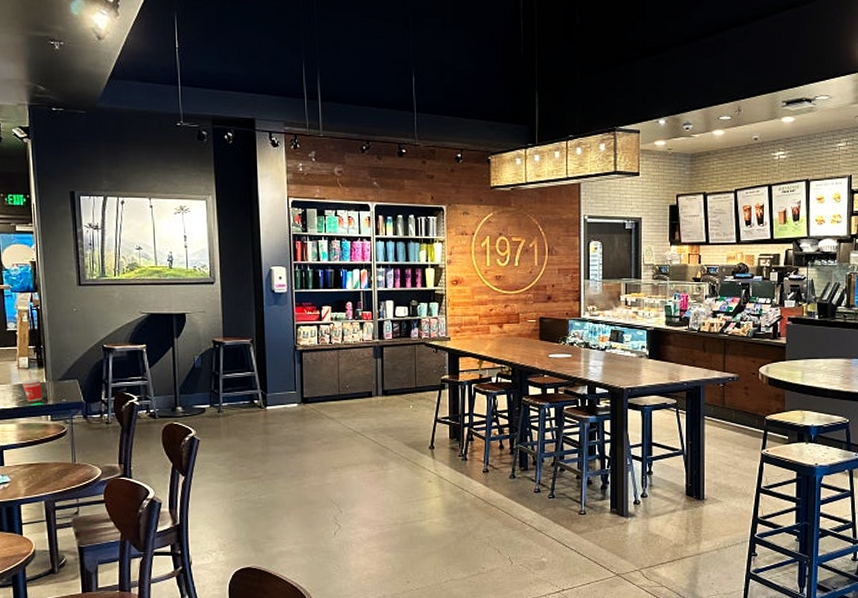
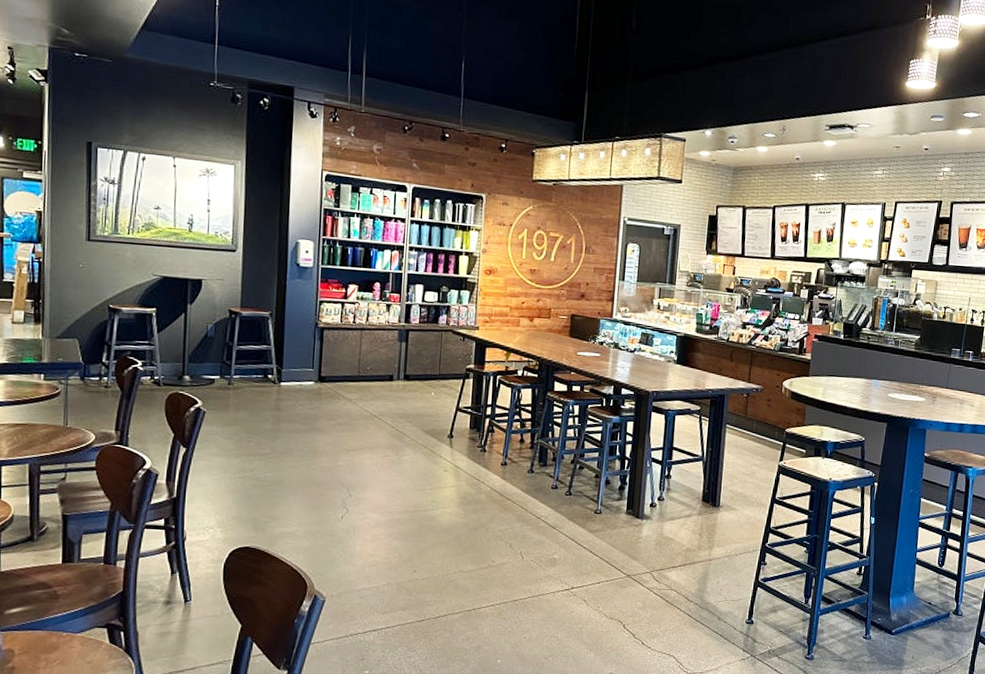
beverage cup: present [17,367,43,405] -> none [10,321,37,361]

